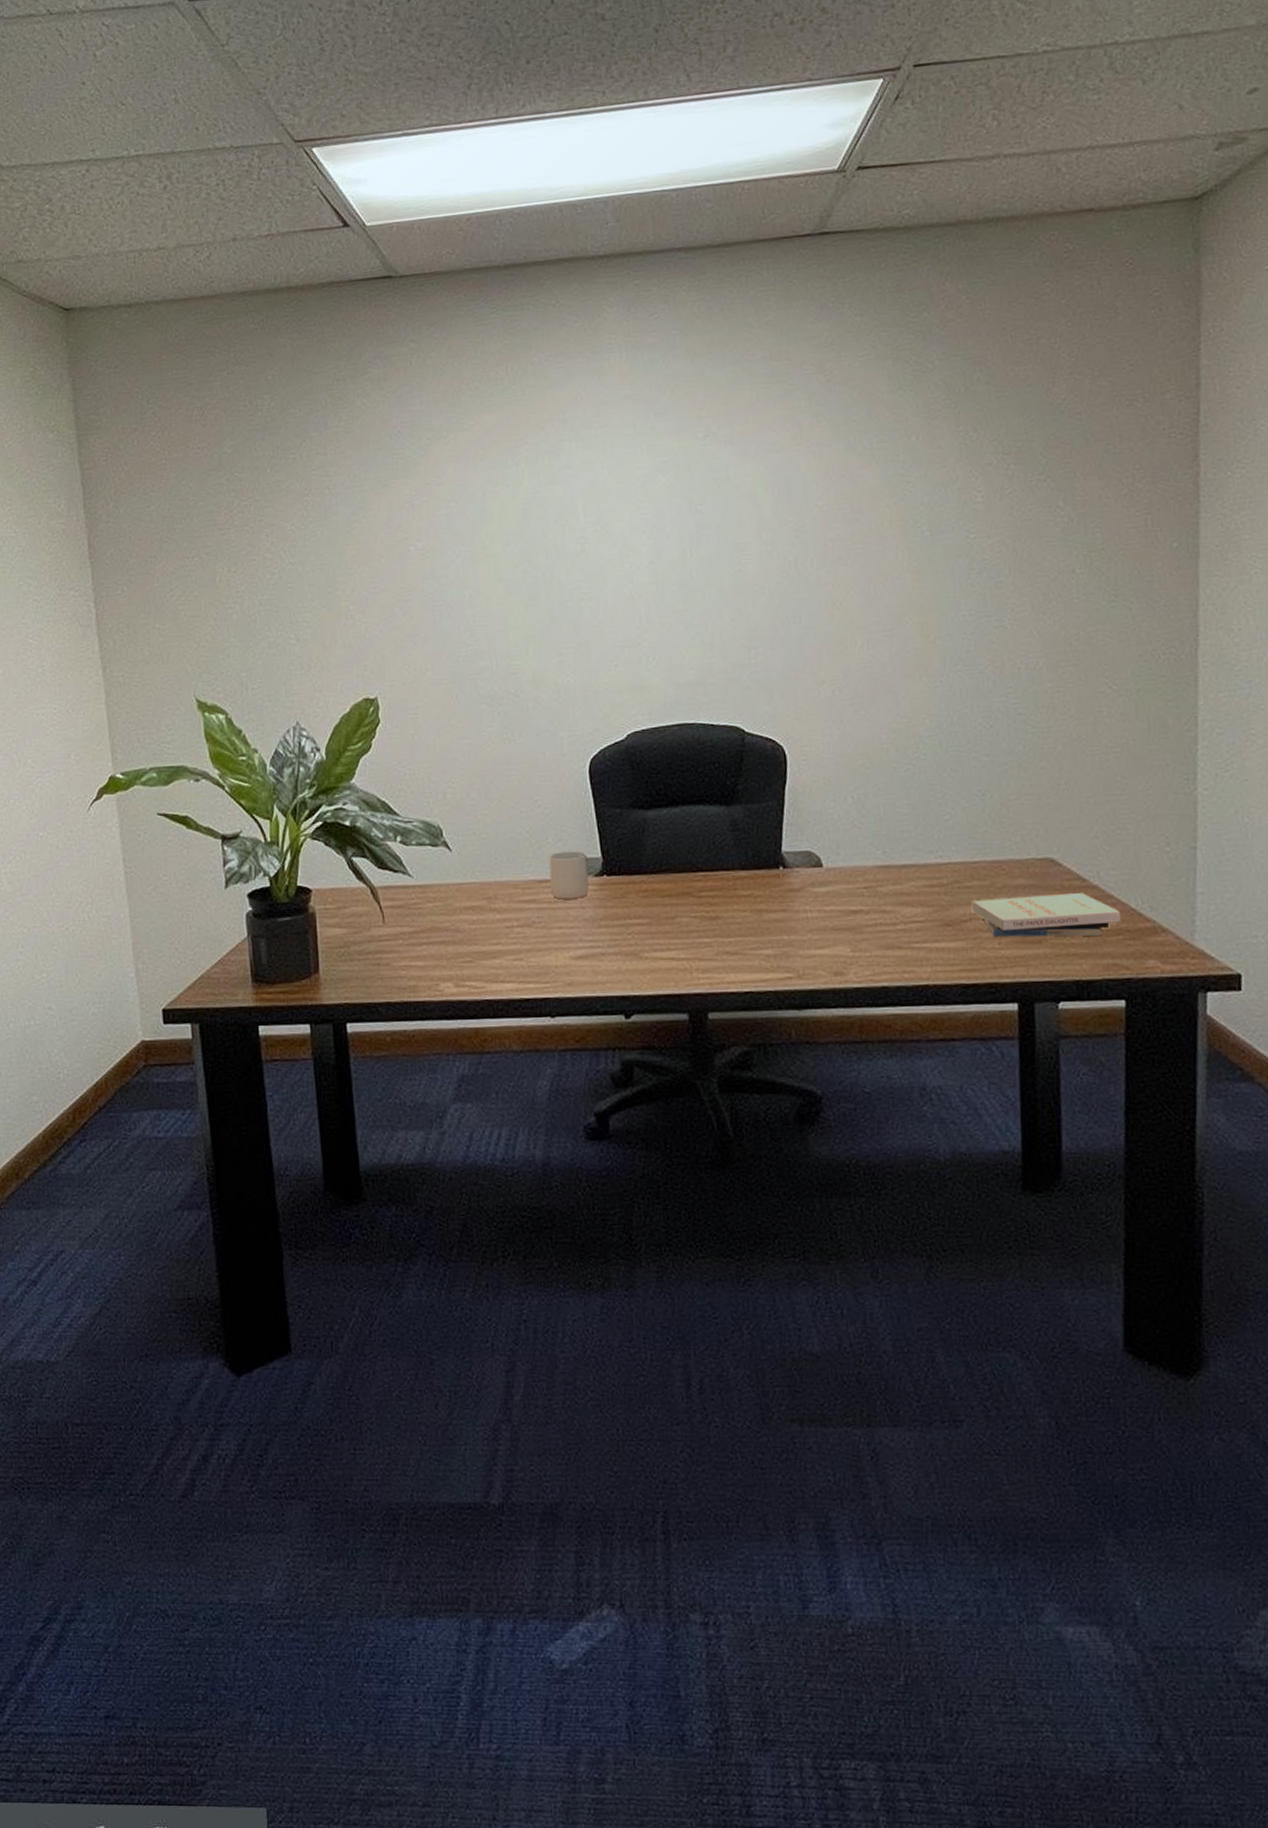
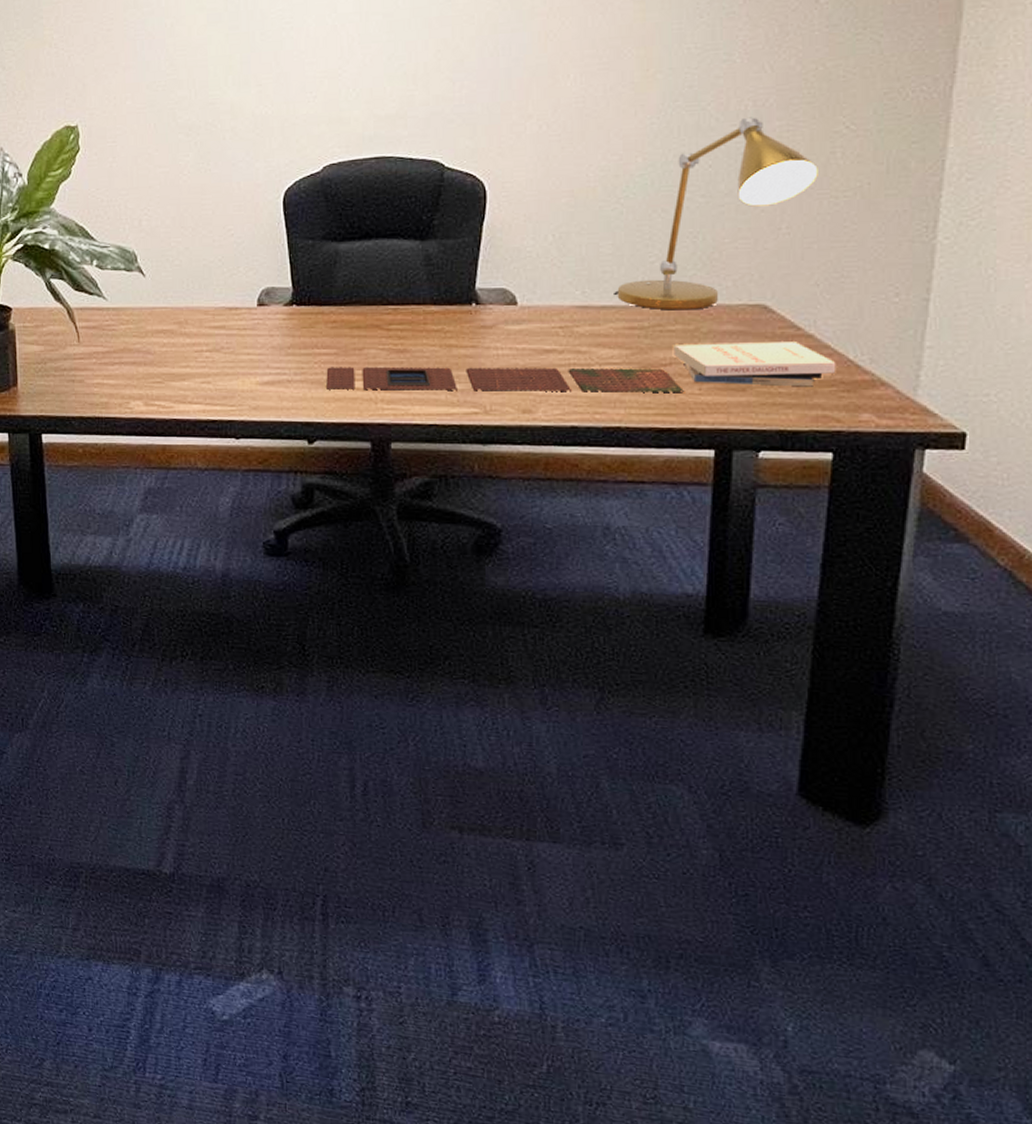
mug: present [548,851,590,900] -> none [239,280,279,327]
papers: none [640,924,986,961] -> present [326,366,685,393]
desk lamp: none [913,679,1089,867] -> present [614,117,818,311]

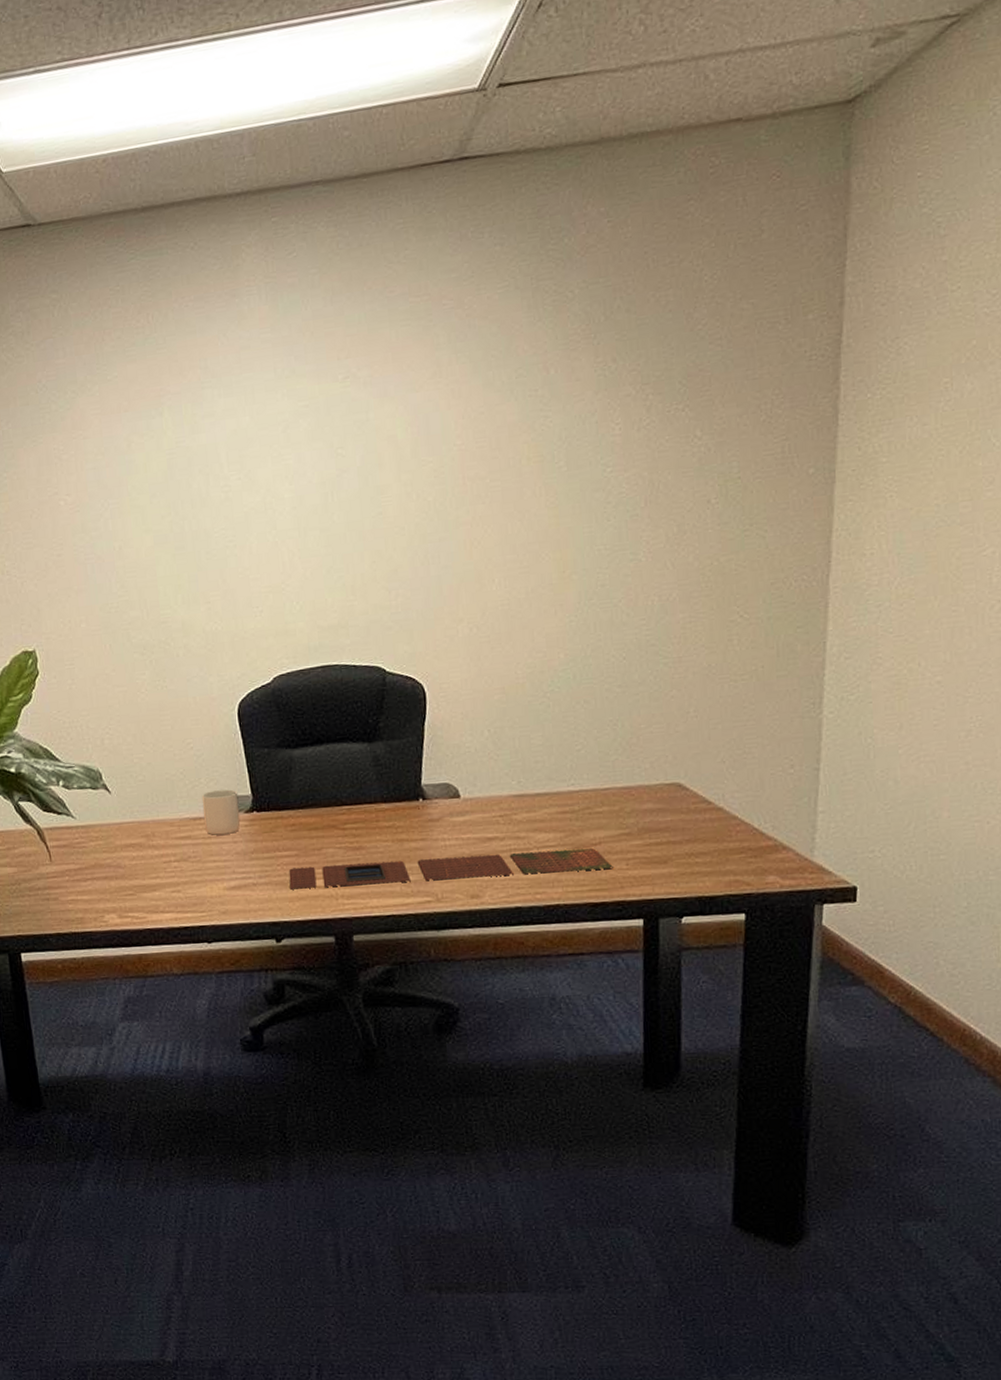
mug: none [239,280,279,327] -> present [201,789,241,835]
desk lamp: present [614,117,818,311] -> none [546,610,719,794]
books: present [672,342,836,387] -> none [601,815,744,858]

